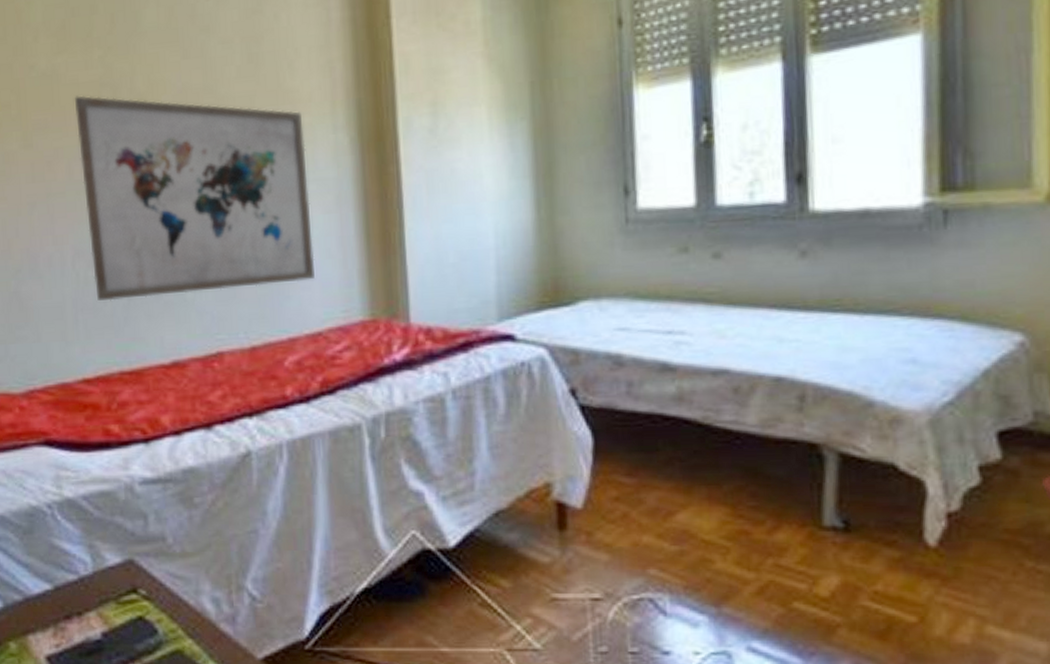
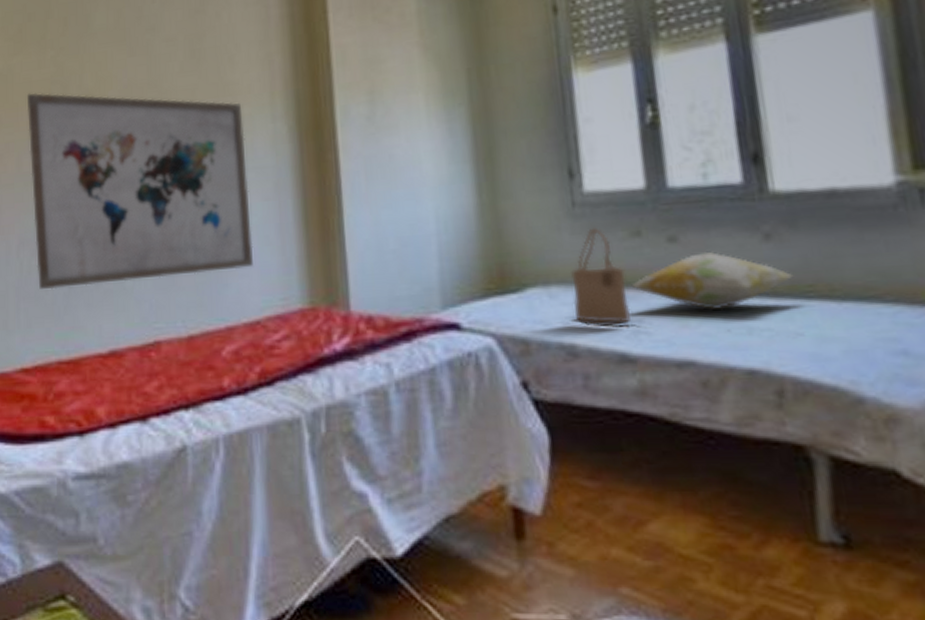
tote bag: none [621,243,675,340] -> present [571,227,632,329]
decorative pillow: none [676,268,824,322] -> present [631,252,794,310]

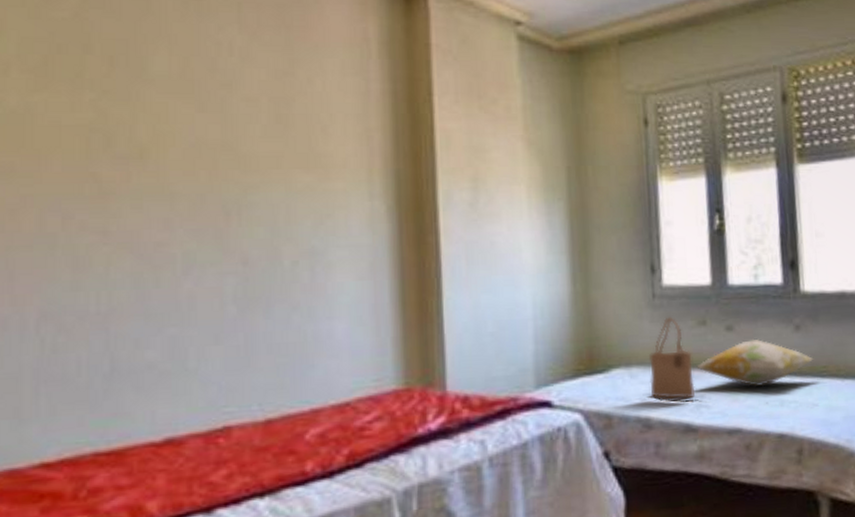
wall art: present [26,92,253,290] -> none [53,139,345,371]

